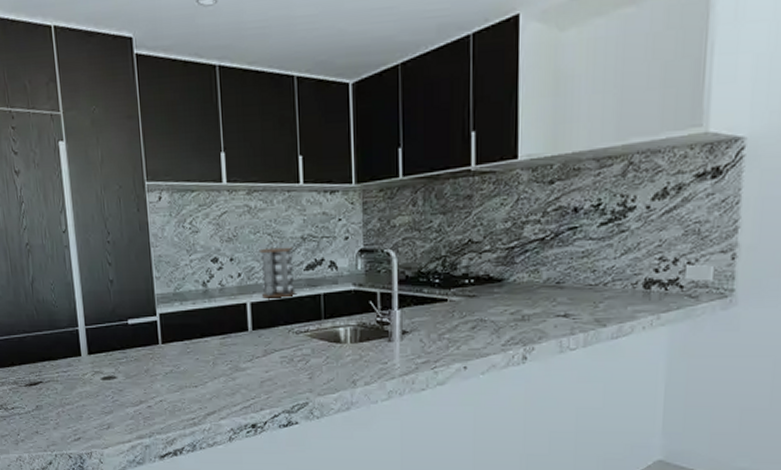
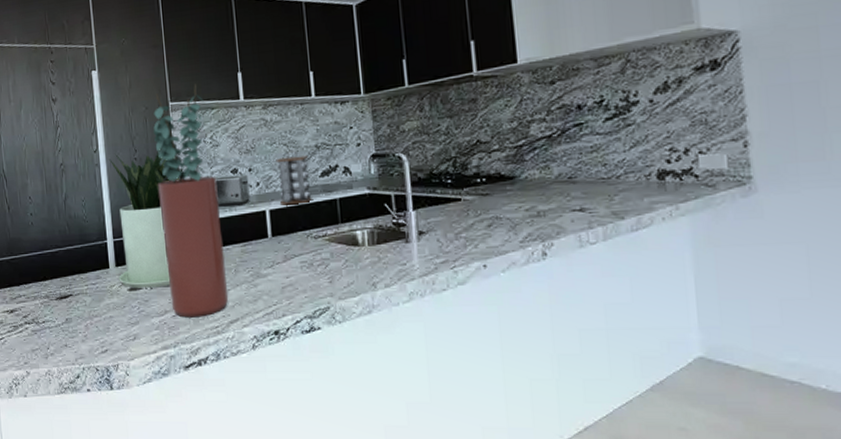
planter: none [78,231,159,378] -> present [108,147,182,288]
vase: none [127,162,206,409] -> present [153,84,229,318]
toaster: none [194,264,231,297] -> present [215,174,250,207]

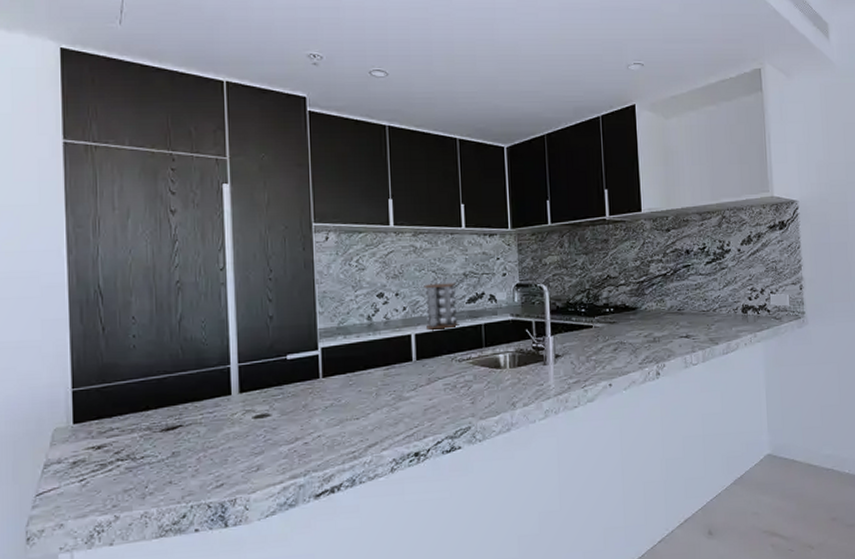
planter: present [108,147,182,288] -> none [237,268,324,416]
vase: present [153,84,229,318] -> none [292,207,368,444]
toaster: present [215,174,250,207] -> none [359,299,396,331]

